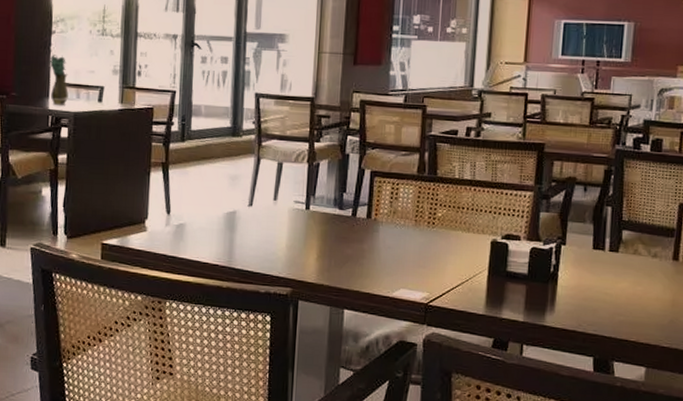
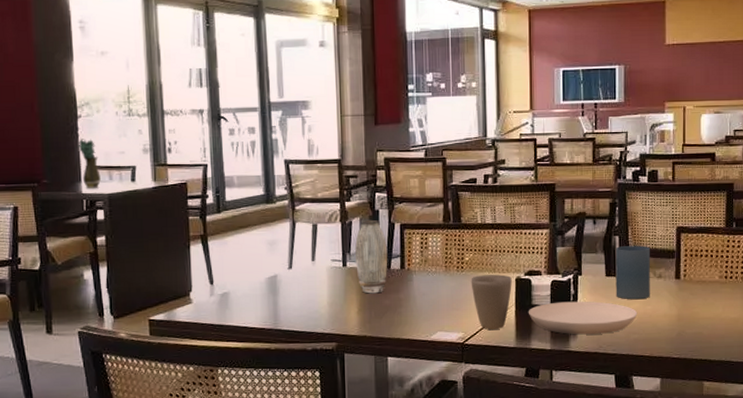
vase: none [319,163,355,242] -> present [355,219,388,294]
cup: none [441,233,487,293] -> present [471,274,512,330]
saucer: none [501,271,626,312] -> present [528,301,638,335]
cup: none [602,218,646,279] -> present [615,245,650,300]

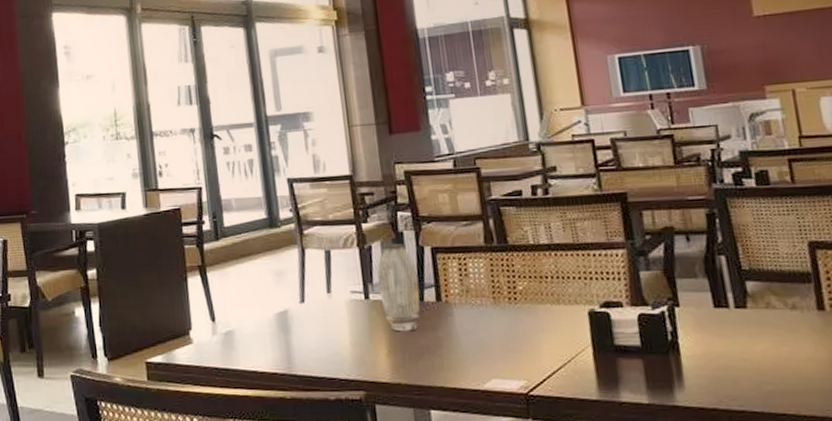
vase: present [78,137,101,188] -> none [65,165,90,218]
cup: present [471,274,512,330] -> none [528,307,585,377]
saucer: present [528,301,638,335] -> none [610,340,769,385]
cup: present [615,245,650,300] -> none [723,267,784,338]

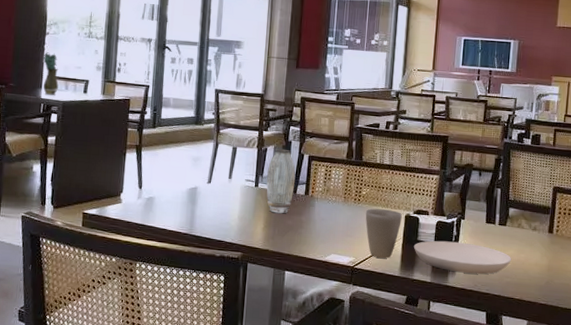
vase: none [65,165,90,218] -> present [43,51,59,95]
cup: none [528,307,585,377] -> present [365,208,402,258]
saucer: none [610,340,769,385] -> present [413,240,512,275]

